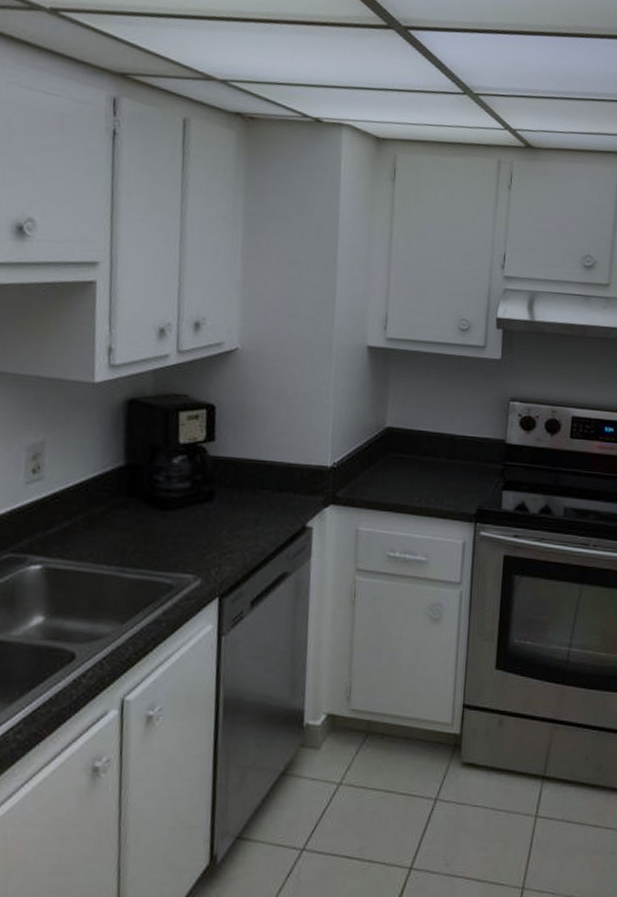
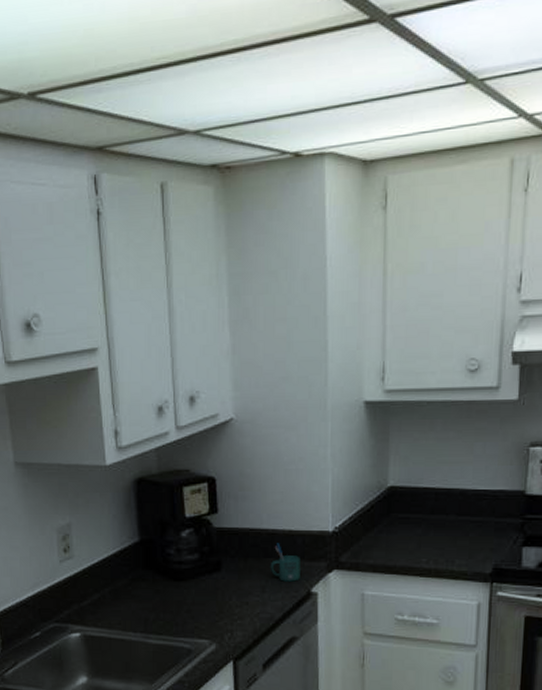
mug: none [265,475,298,515] -> present [270,543,300,582]

